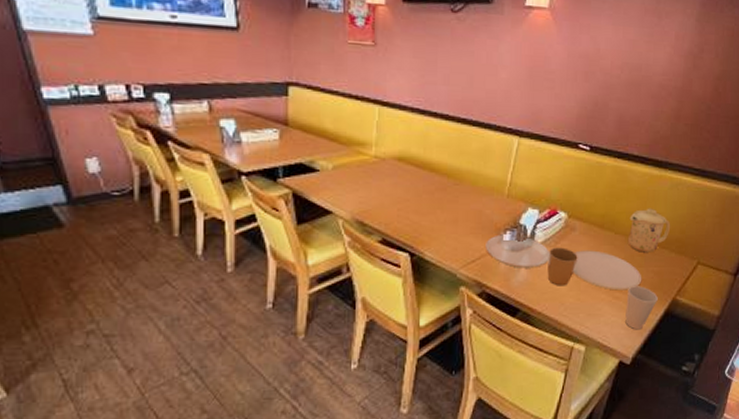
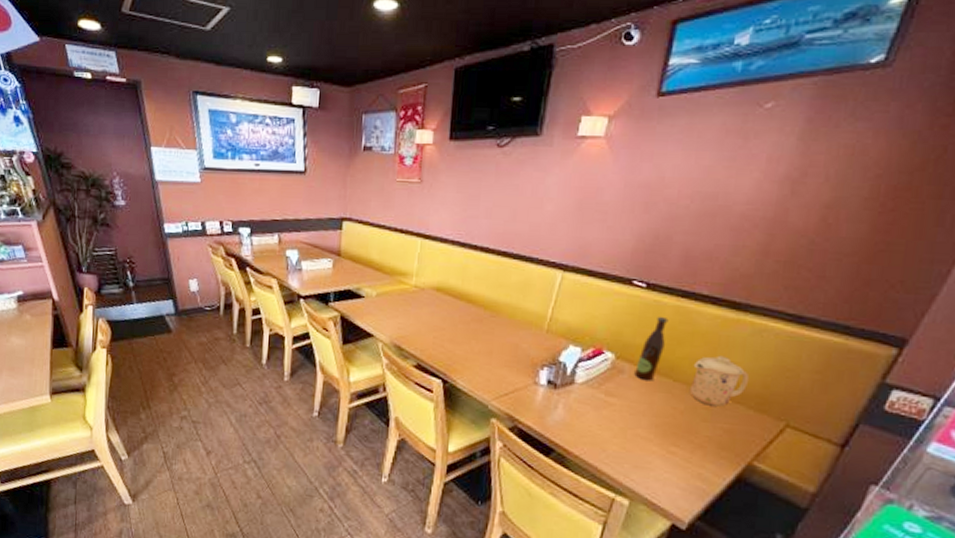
plate: present [486,234,551,268] -> none [520,370,593,409]
cup: present [547,247,578,286] -> none [587,389,626,432]
plate: present [573,250,642,291] -> none [619,395,707,446]
bottle: none [584,176,609,236] -> present [634,316,669,381]
cup: present [625,286,658,330] -> none [681,442,727,493]

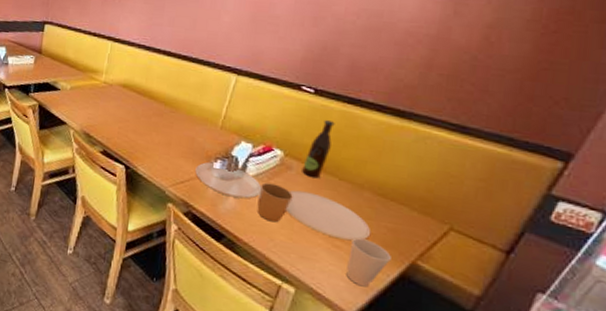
plate: none [520,370,593,409] -> present [195,161,262,199]
cup: none [587,389,626,432] -> present [257,182,293,223]
plate: none [619,395,707,446] -> present [286,190,371,242]
cup: none [681,442,727,493] -> present [346,238,391,287]
mug: present [689,355,750,407] -> none [354,158,414,207]

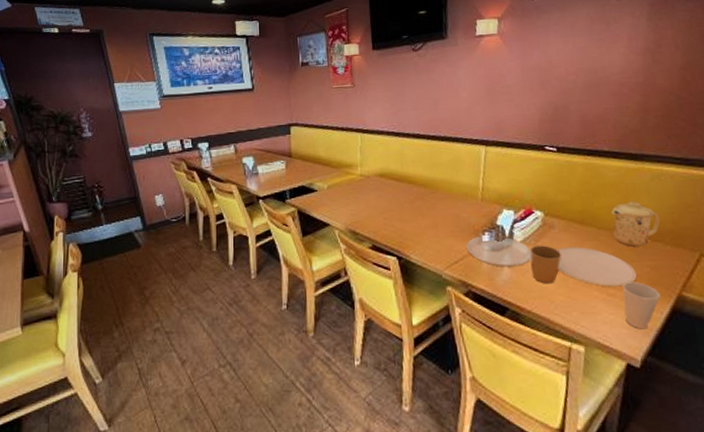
bottle: present [302,119,335,178] -> none [563,173,584,232]
mug: none [354,158,414,207] -> present [611,201,660,247]

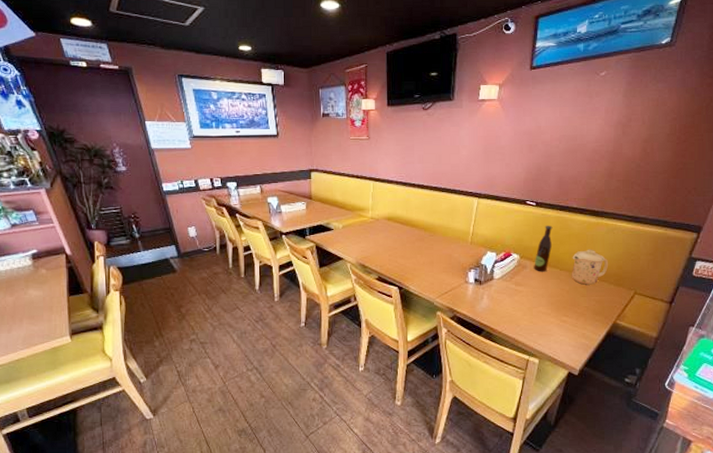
plate: present [466,236,532,267] -> none [455,272,507,298]
cup: present [529,245,562,284] -> none [505,281,529,312]
plate: present [556,246,637,287] -> none [526,283,585,315]
bottle: none [563,173,584,232] -> present [534,225,553,272]
cup: present [622,282,660,330] -> none [572,312,600,347]

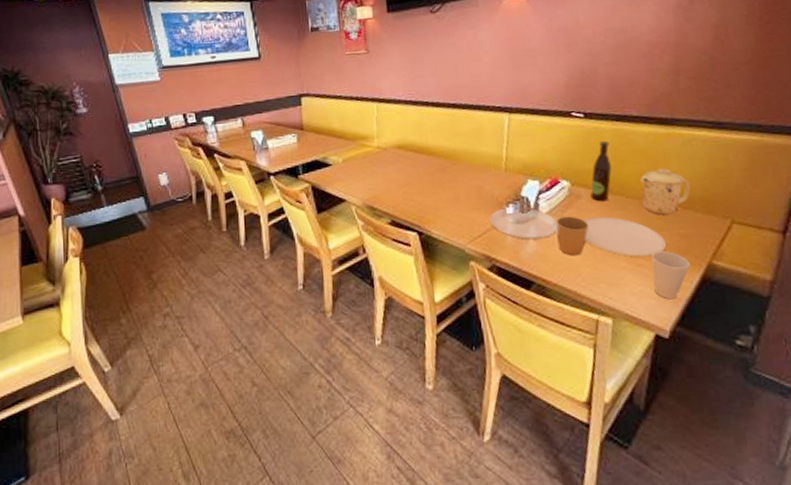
plate: none [455,272,507,298] -> present [489,207,558,240]
cup: none [505,281,529,312] -> present [555,216,589,256]
plate: none [526,283,585,315] -> present [583,216,667,258]
cup: none [572,312,600,347] -> present [651,251,690,300]

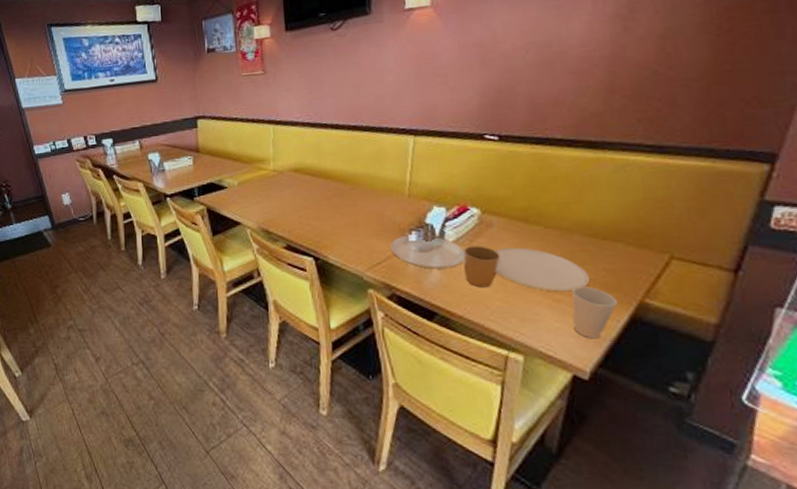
bottle: present [590,140,612,202] -> none [503,165,529,231]
mug: present [640,167,691,215] -> none [561,195,622,248]

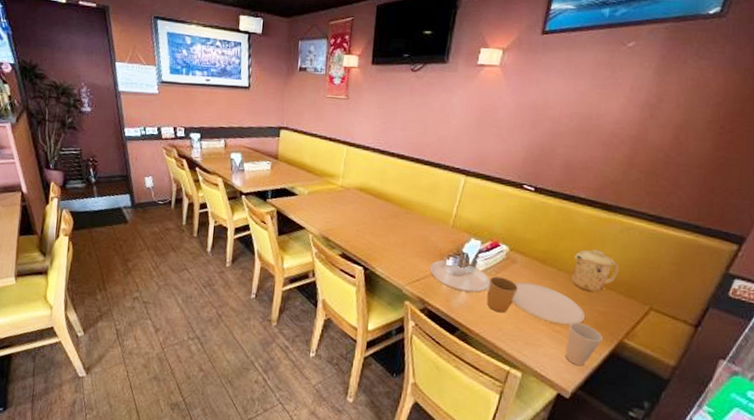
mug: none [561,195,622,248] -> present [570,249,620,292]

